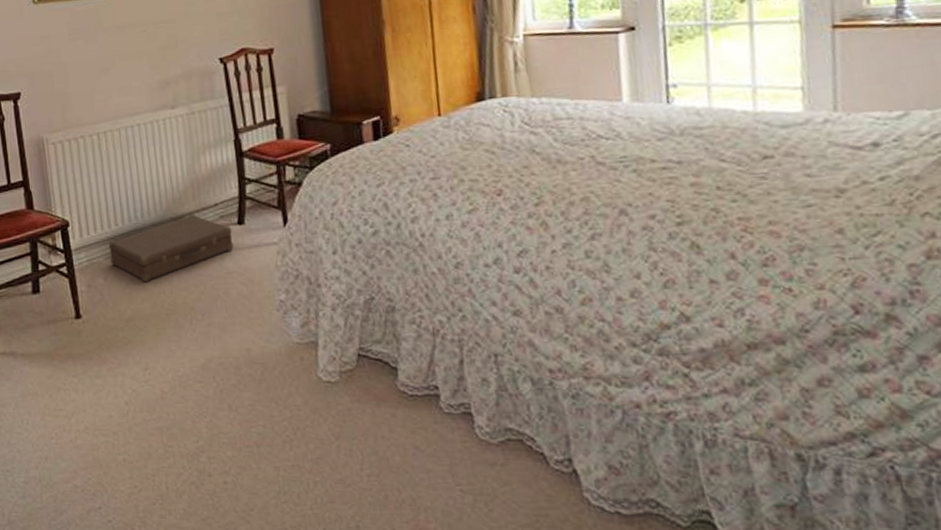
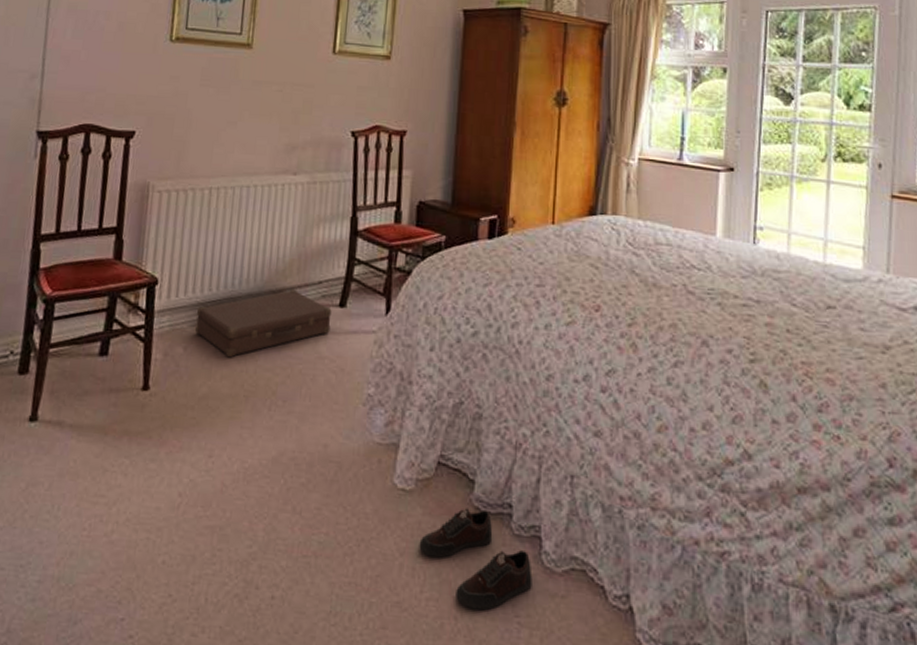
shoe: none [352,393,470,482] -> present [419,508,532,611]

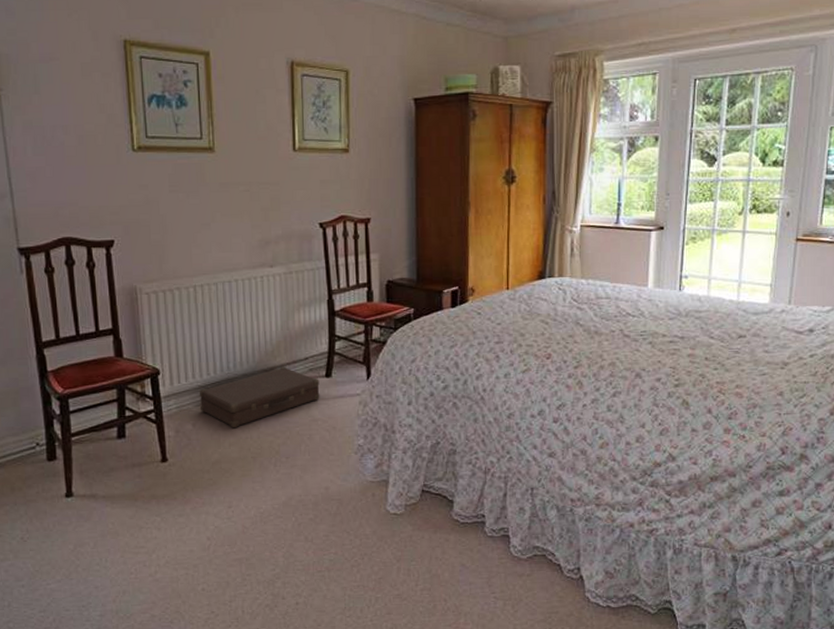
shoe: present [419,508,532,611] -> none [412,521,504,593]

